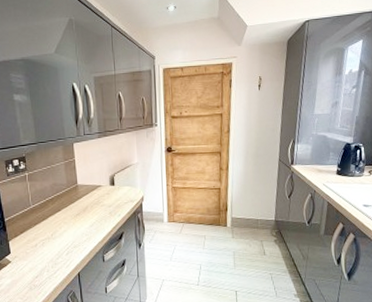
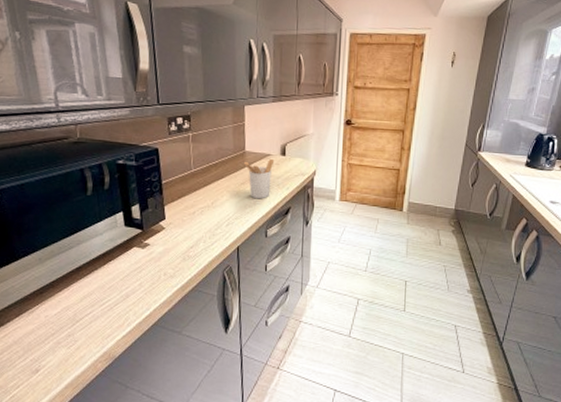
utensil holder: none [78,190,105,228] -> present [244,159,275,199]

